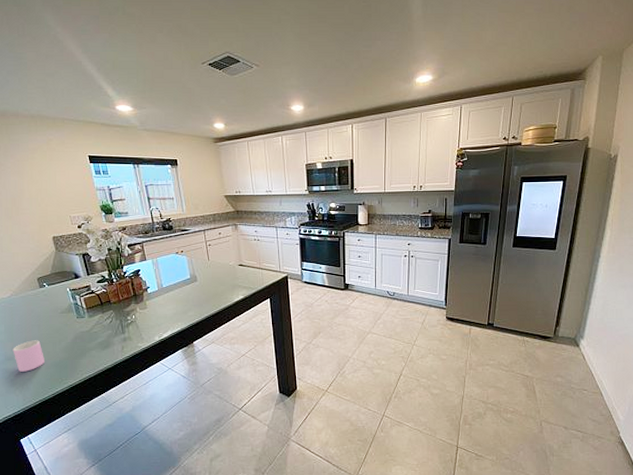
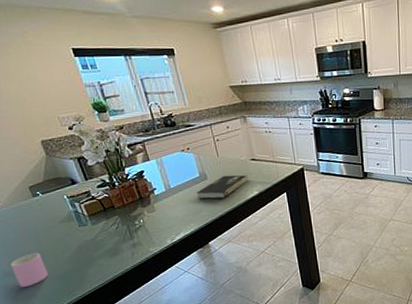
book: none [186,278,235,300] -> present [196,175,249,199]

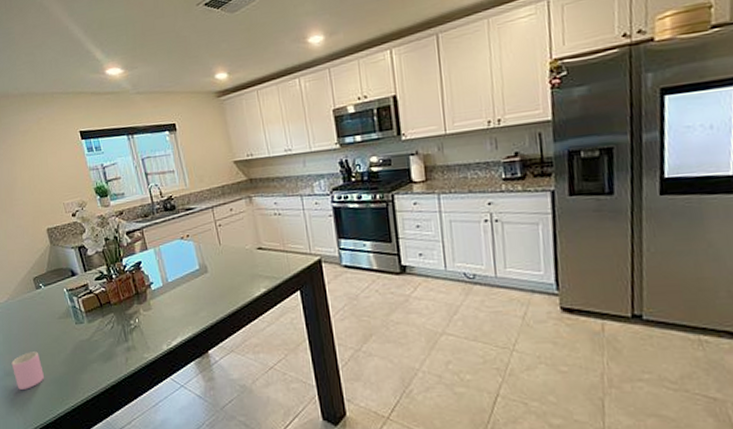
book: present [196,175,249,199] -> none [195,267,255,296]

